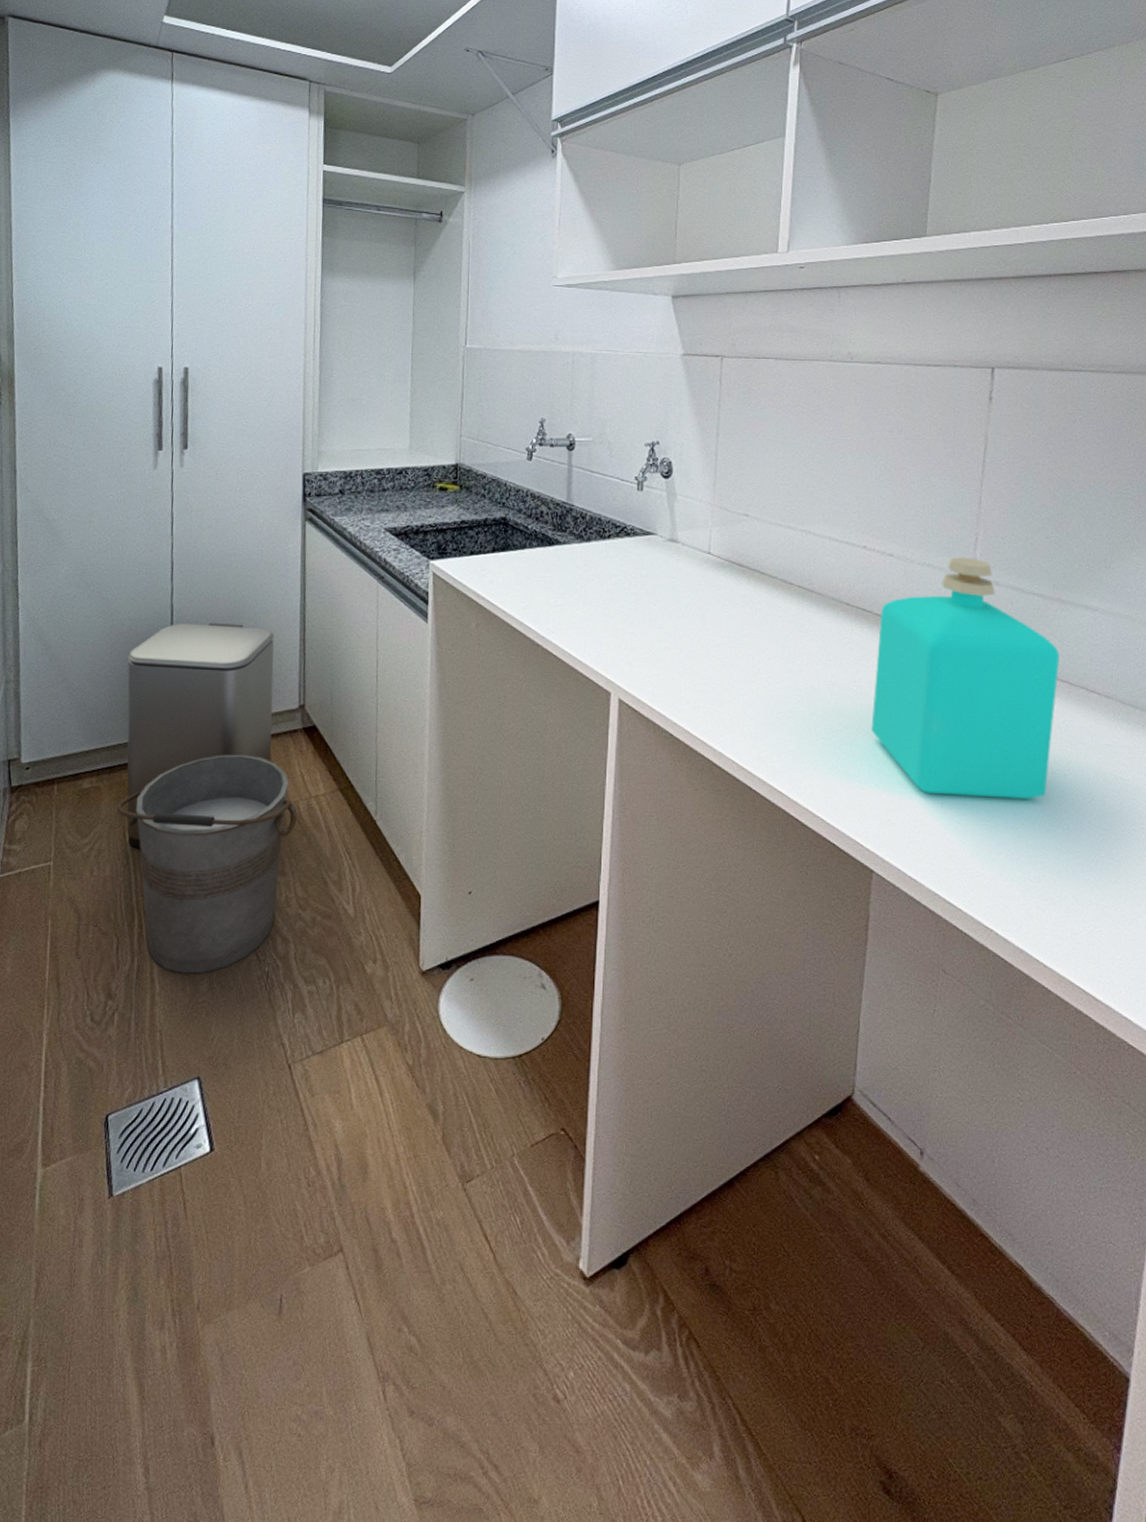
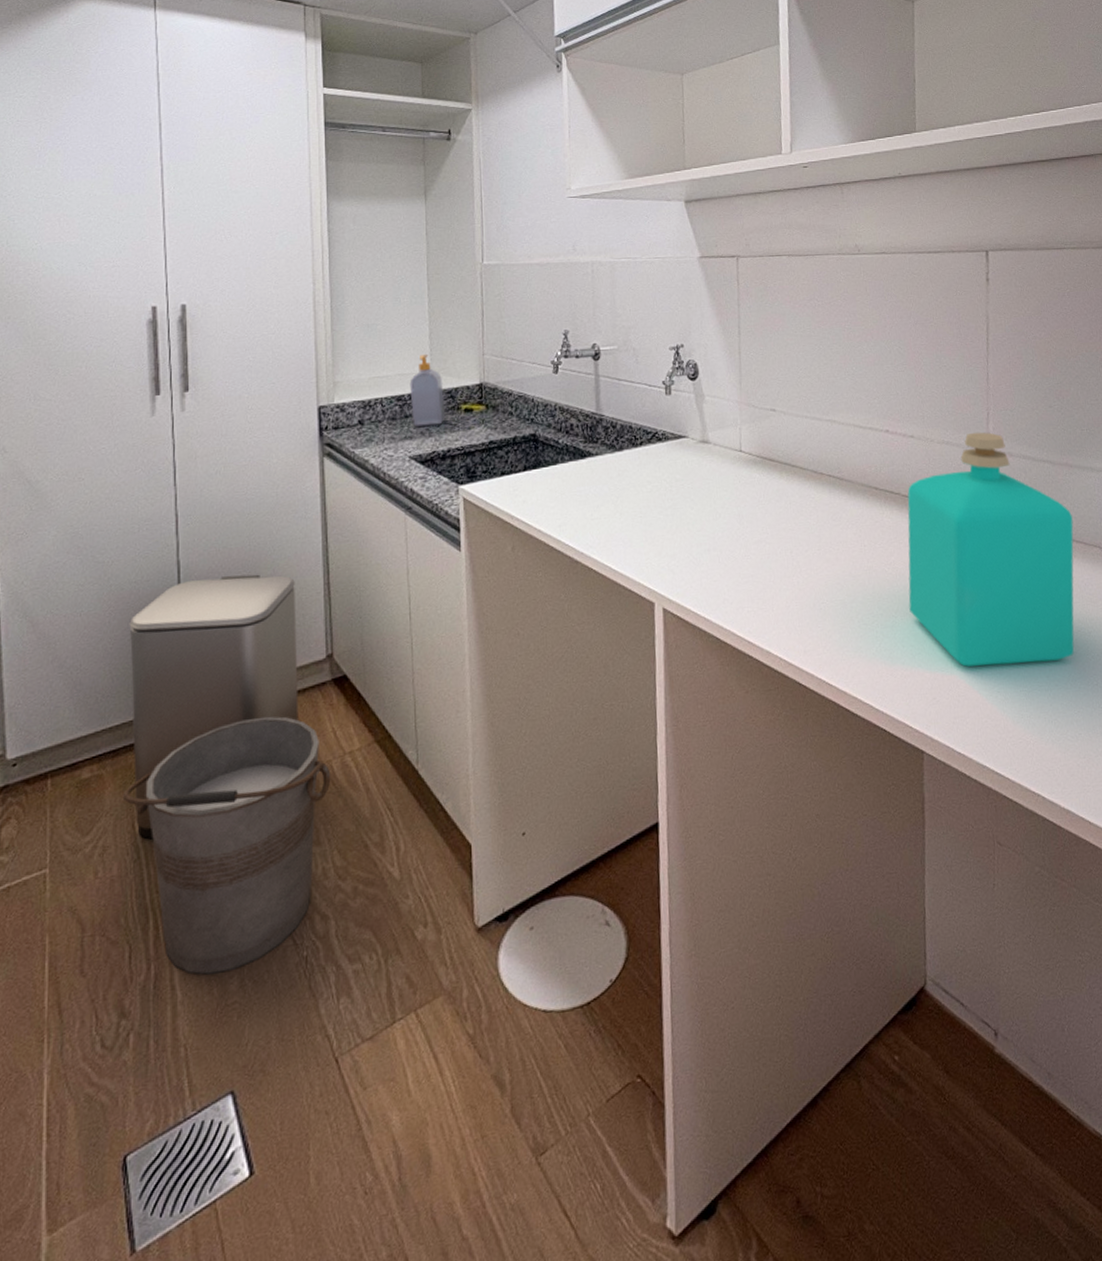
soap bottle: none [389,431,421,501] -> present [409,354,446,427]

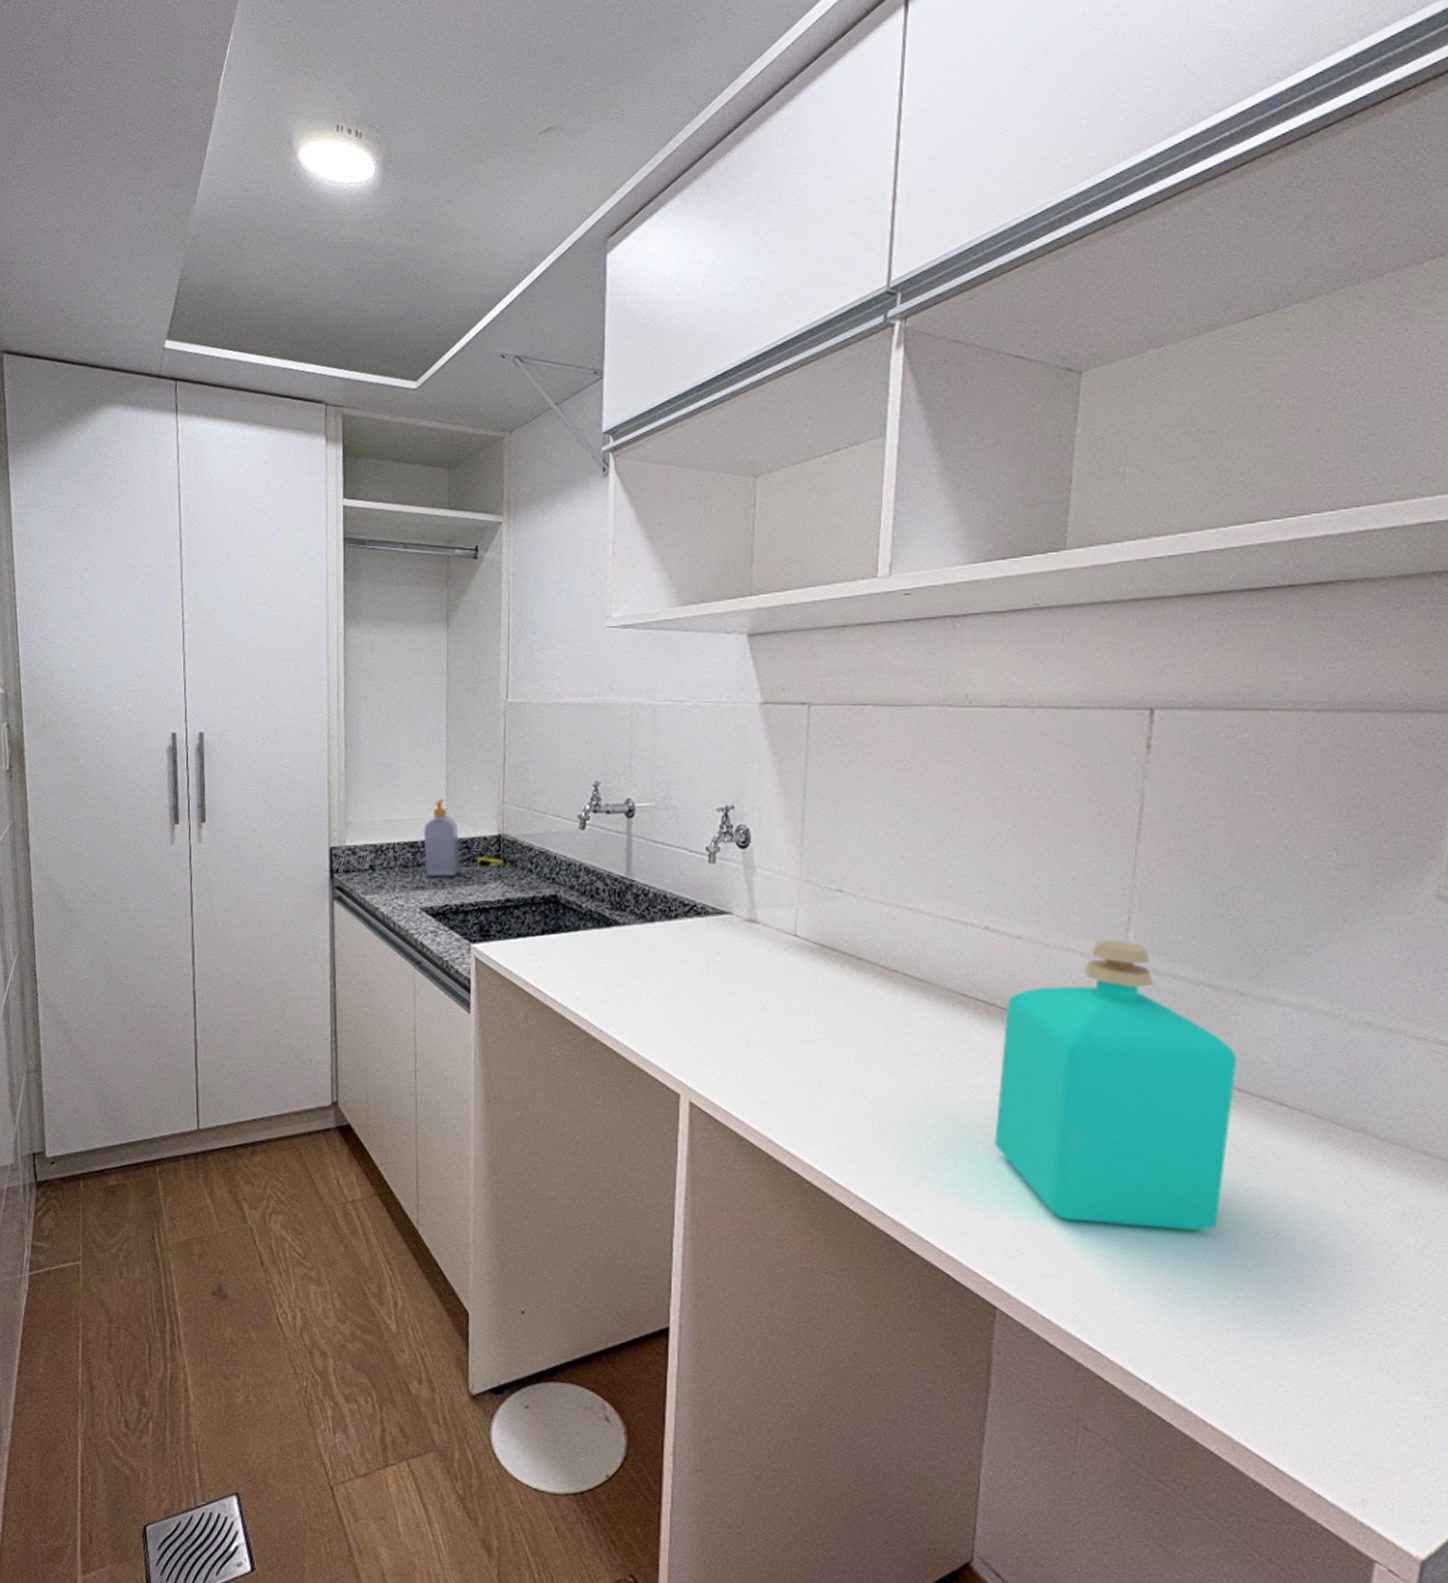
bucket: present [124,716,331,975] -> none [145,1153,333,1385]
pedal bin: present [129,574,298,840] -> none [150,1012,304,1252]

